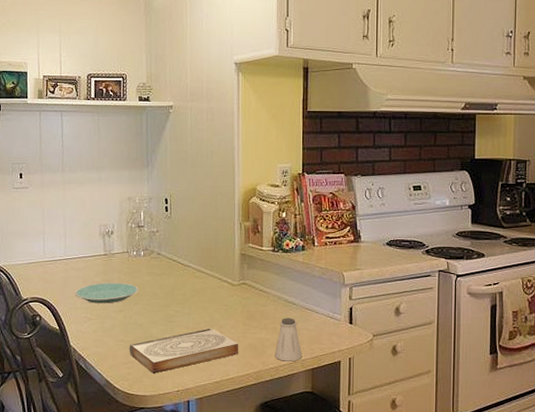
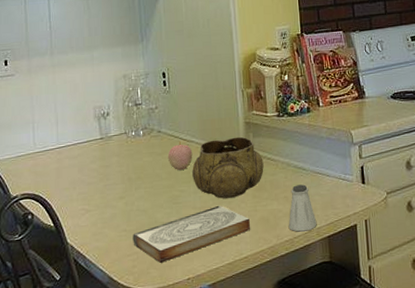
plate: present [75,282,139,304] -> none [70,167,140,193]
apple: none [165,265,189,293] -> present [167,141,193,171]
decorative bowl: none [187,266,256,323] -> present [192,136,264,199]

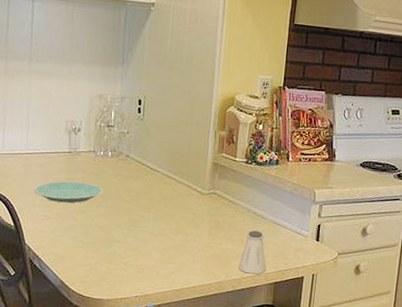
plate: none [70,167,140,193] -> present [34,181,103,203]
book: present [133,205,250,263] -> none [88,235,203,278]
apple: present [167,141,193,171] -> none [132,169,157,197]
decorative bowl: present [192,136,264,199] -> none [154,173,225,231]

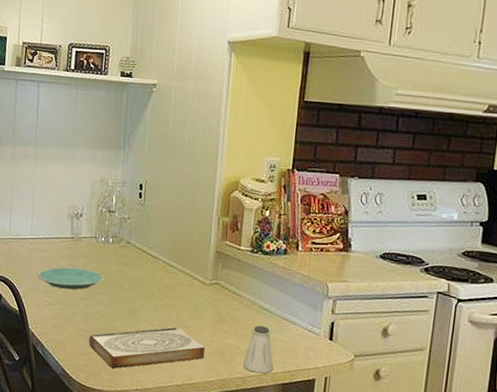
book: none [88,235,203,278] -> present [89,327,205,369]

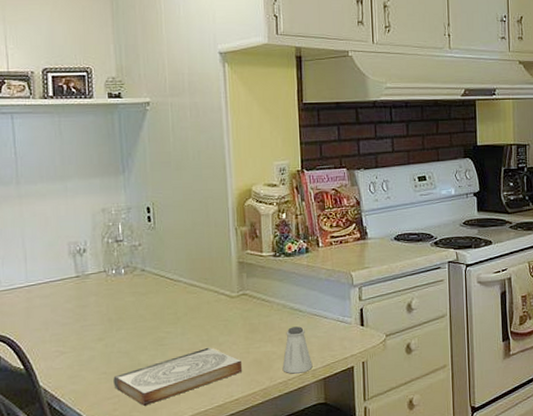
plate: present [37,267,104,290] -> none [41,307,121,334]

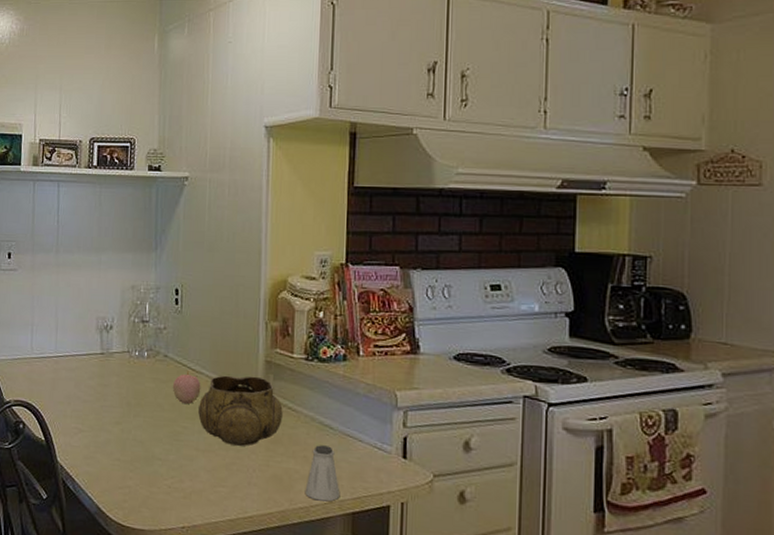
book: present [113,347,242,406] -> none [126,451,259,504]
apple: none [152,281,180,312] -> present [172,371,201,405]
decorative bowl: none [180,276,258,341] -> present [198,375,283,446]

